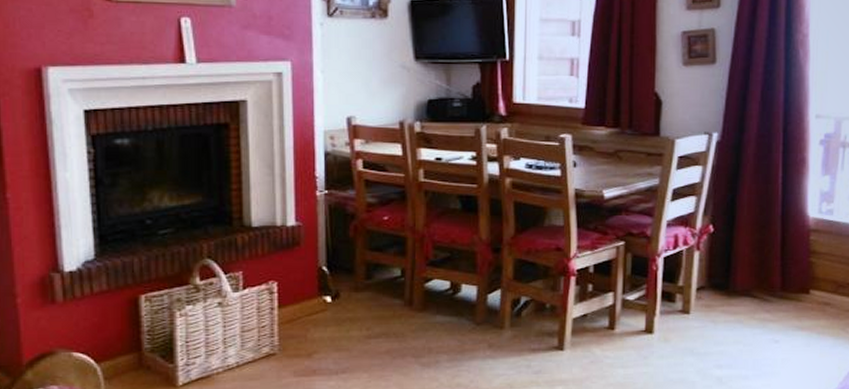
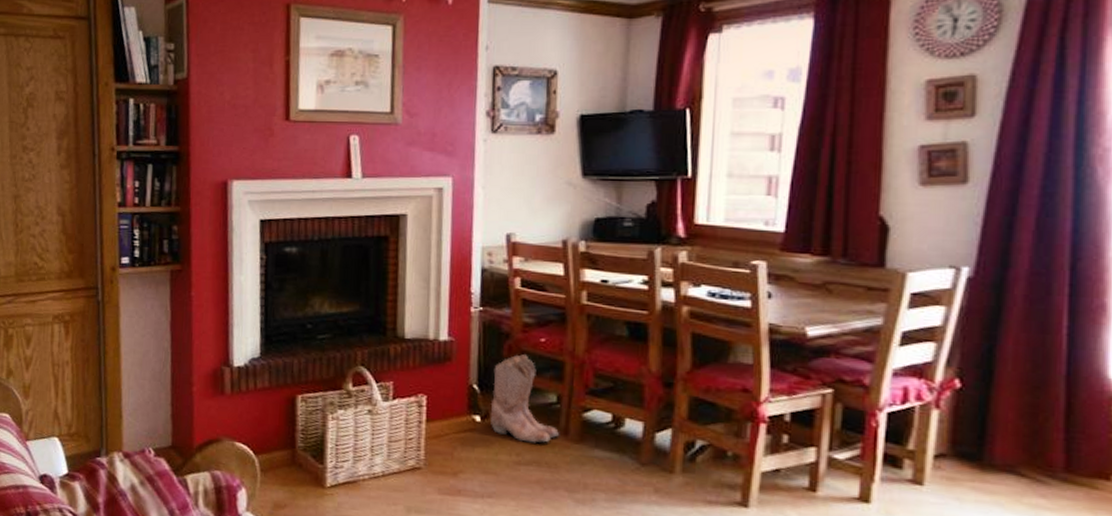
boots: none [340,233,405,317] -> present [490,354,560,443]

